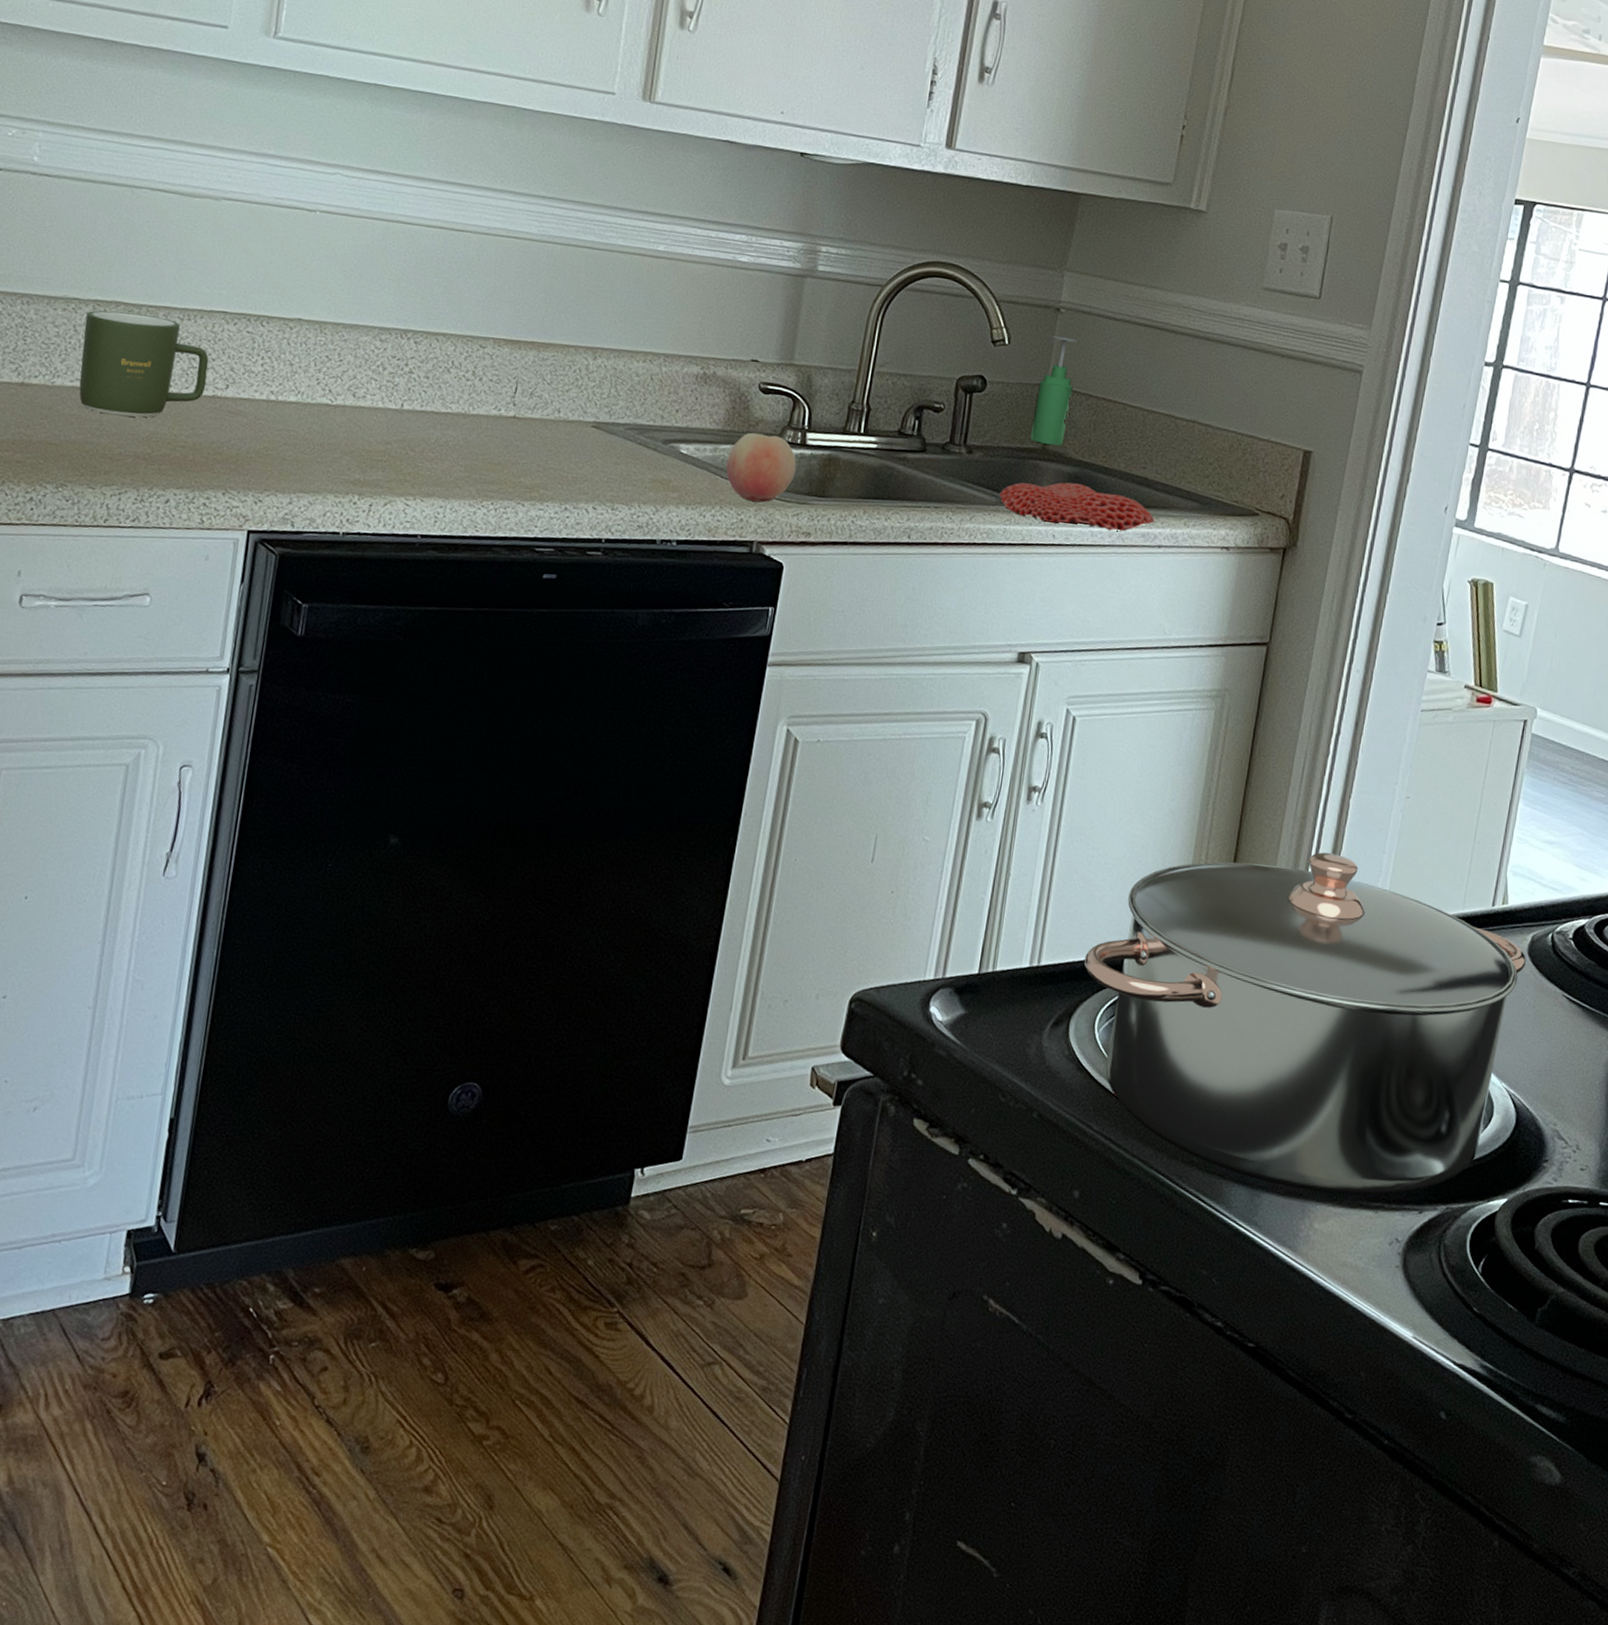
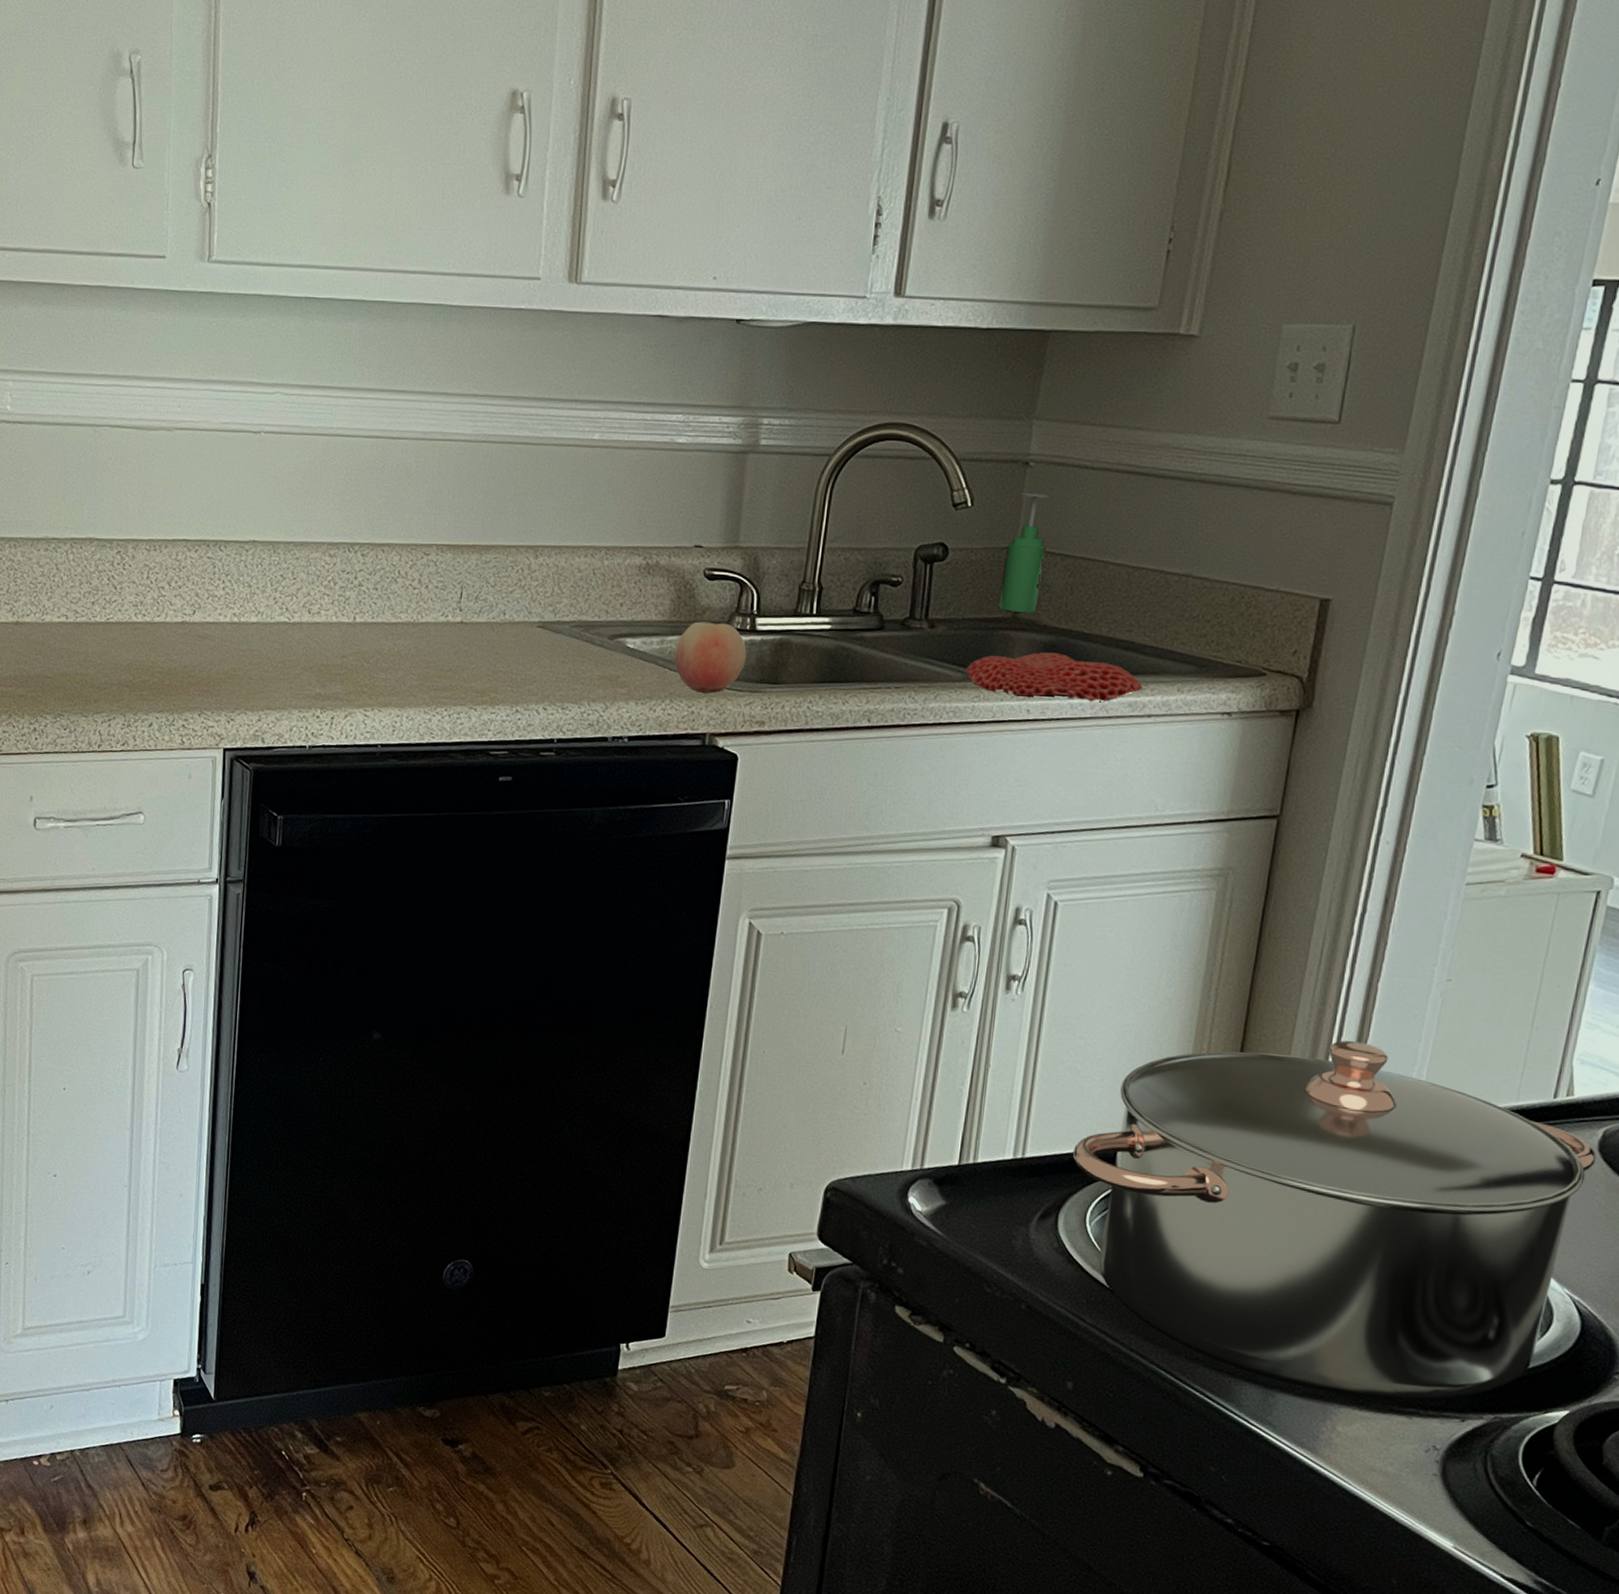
mug: present [79,310,209,418] -> none [65,547,176,648]

